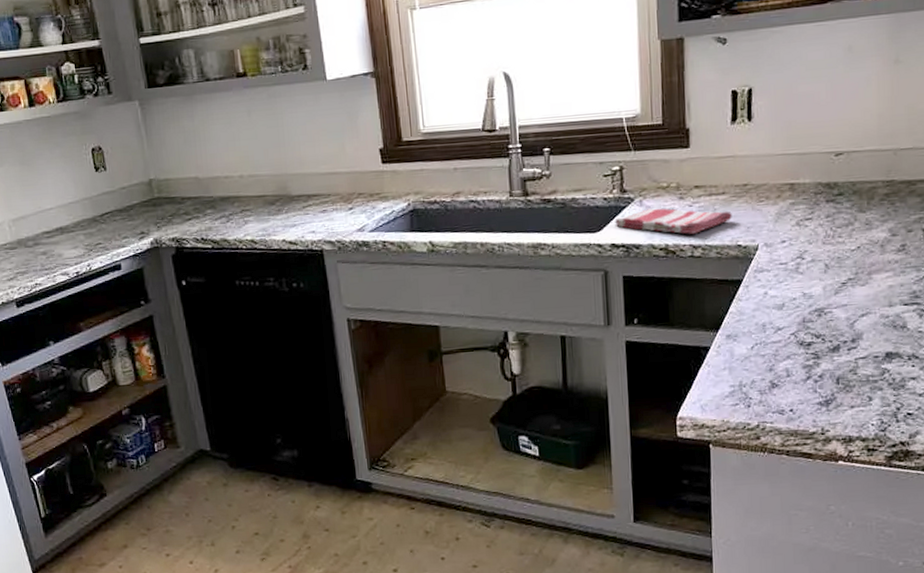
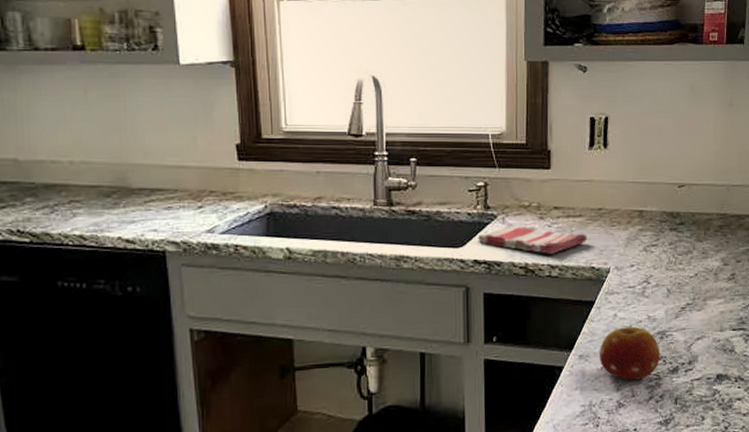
fruit: none [749,304,819,360] -> present [600,326,661,380]

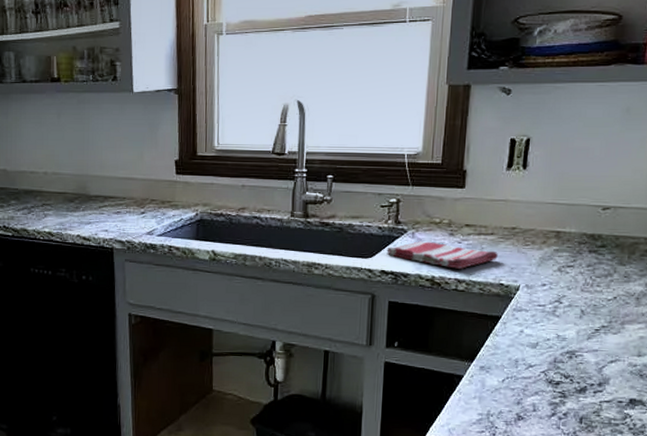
fruit: present [600,326,661,380] -> none [501,343,568,396]

